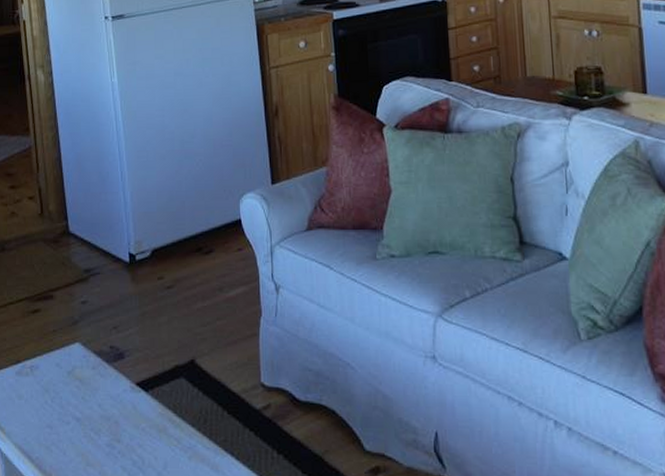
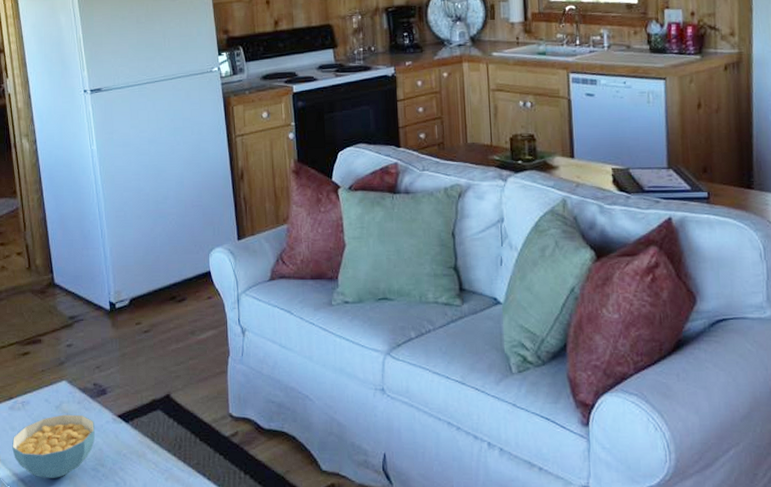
cereal bowl: none [18,381,111,455] -> present [12,414,96,478]

